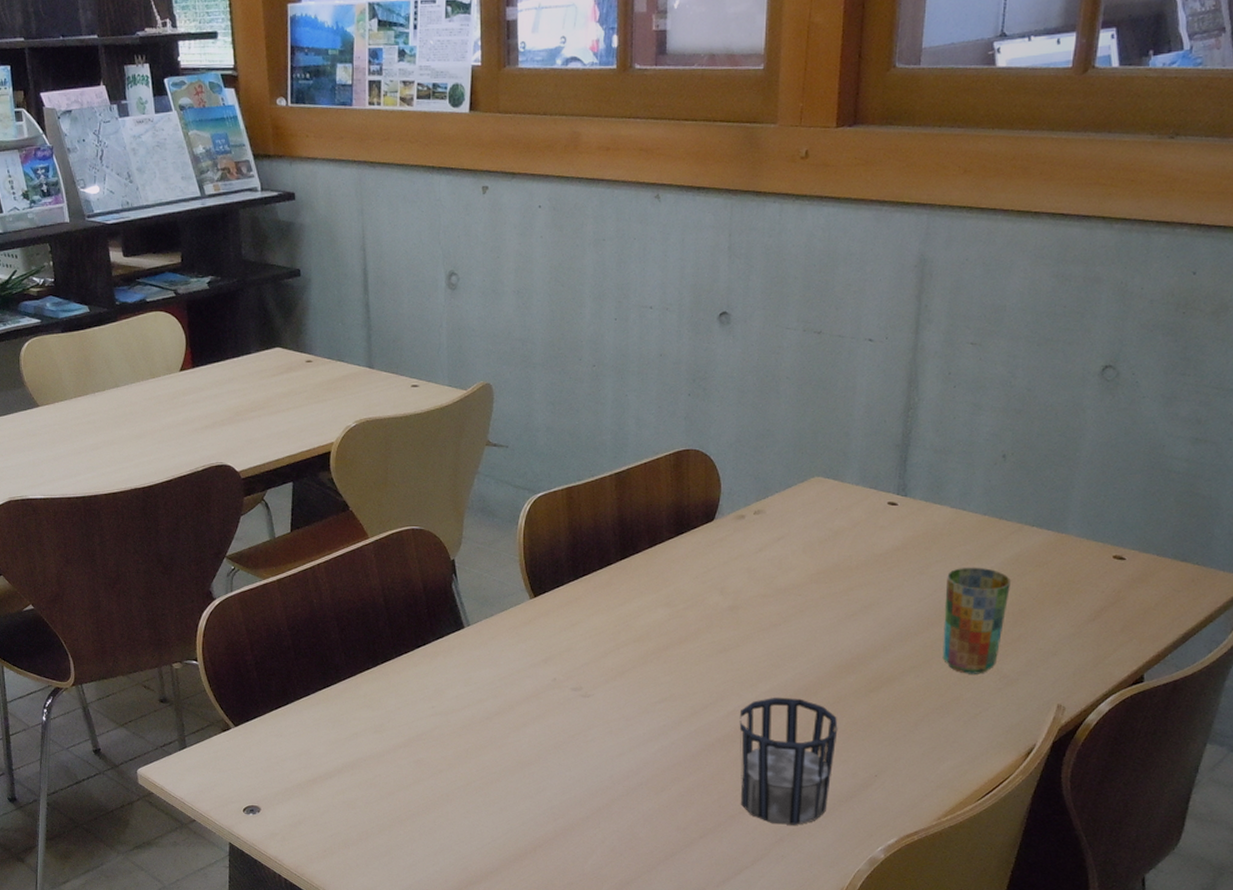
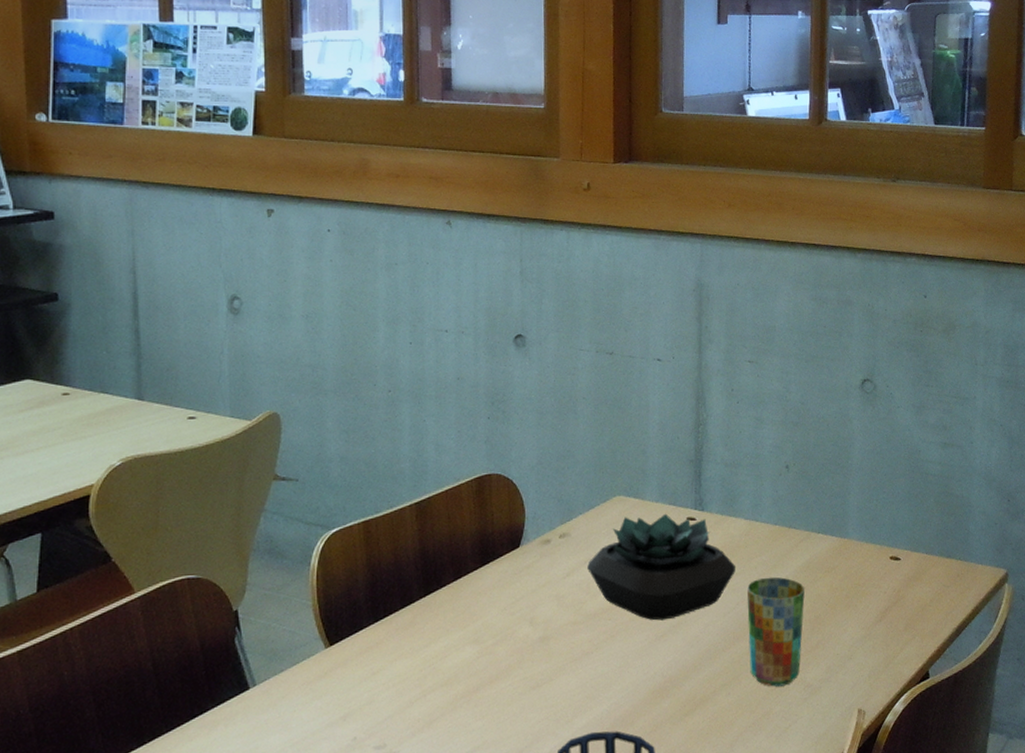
succulent plant: none [780,497,937,600] -> present [587,513,736,621]

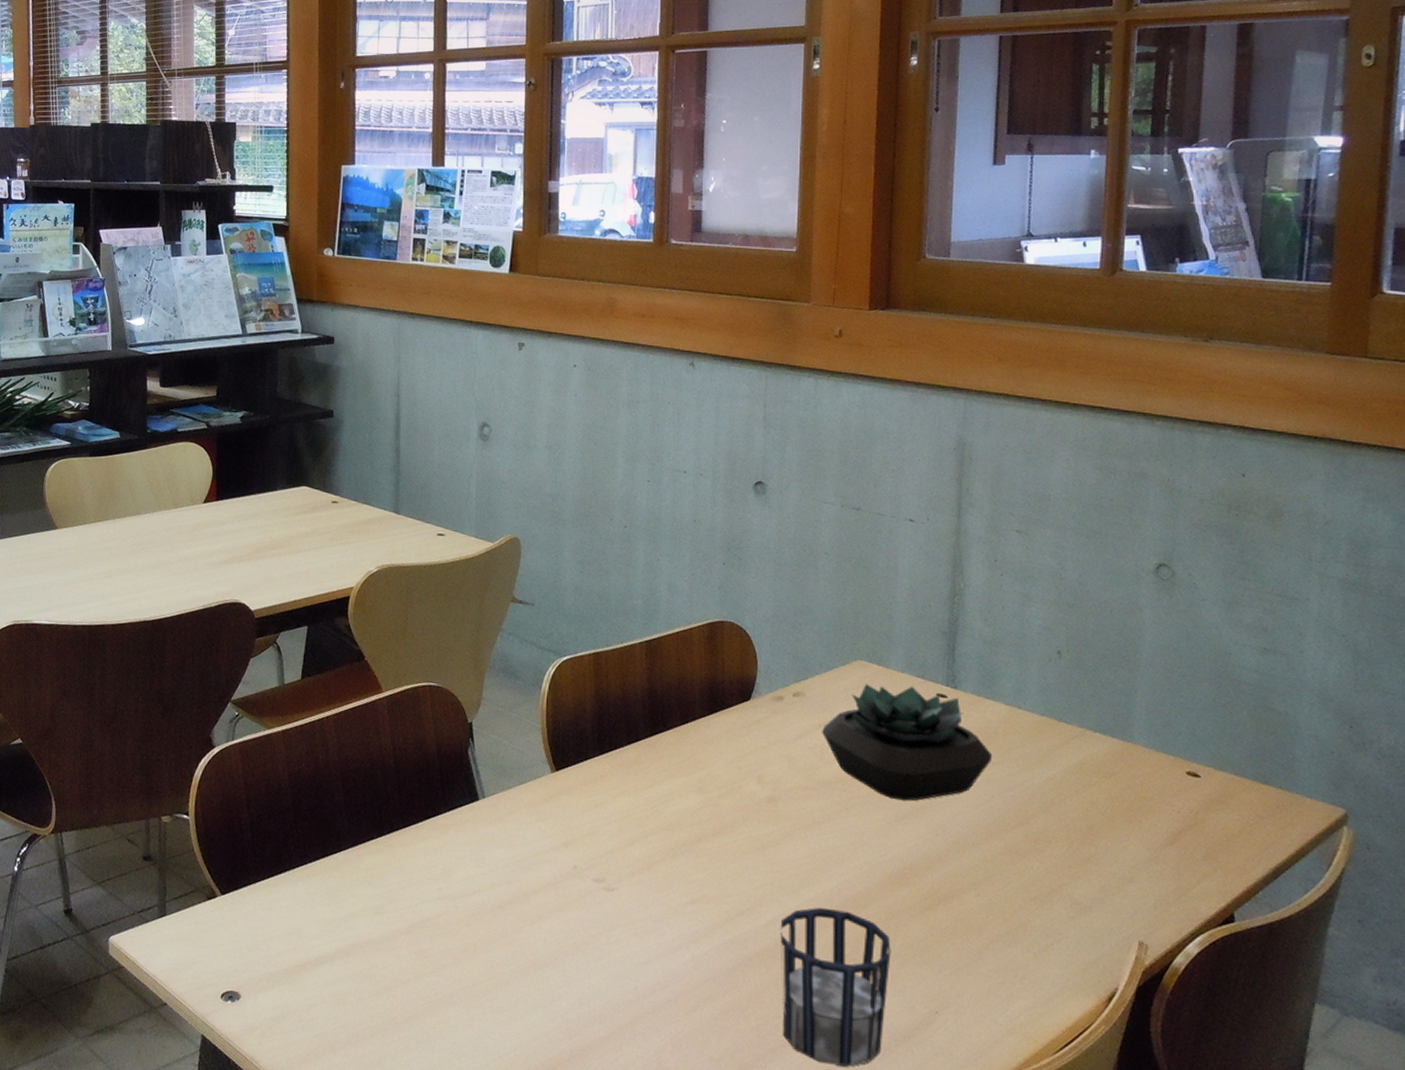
cup: present [747,577,805,687] -> none [1004,772,1077,898]

